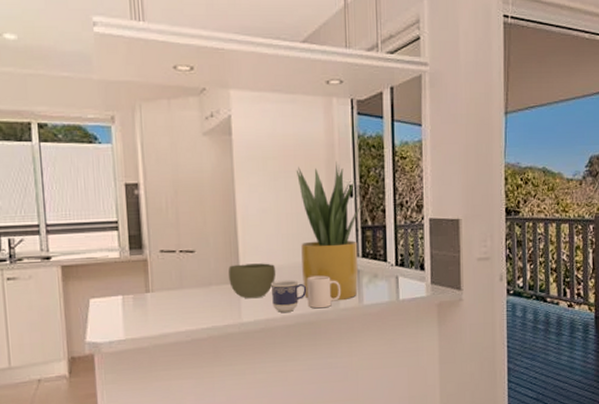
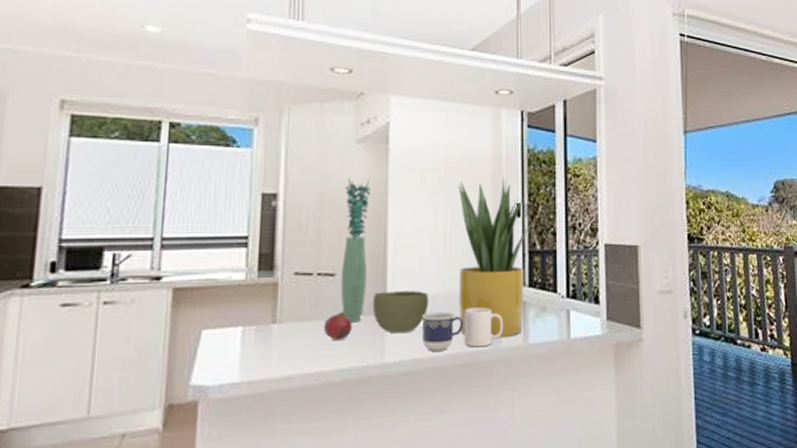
fruit: none [188,282,213,305] -> present [323,312,352,340]
vase: none [197,168,223,291] -> present [340,179,370,323]

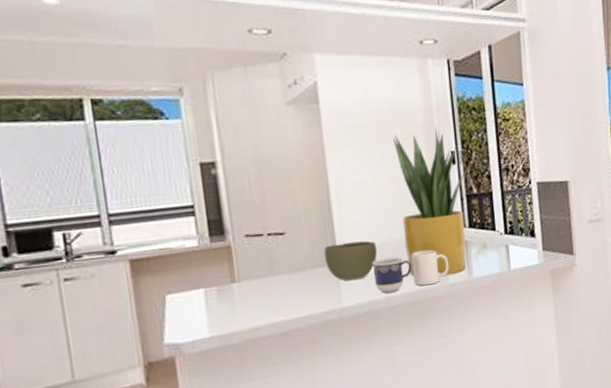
fruit: present [323,312,352,340] -> none [280,266,309,292]
vase: present [340,179,370,323] -> none [282,141,317,275]

